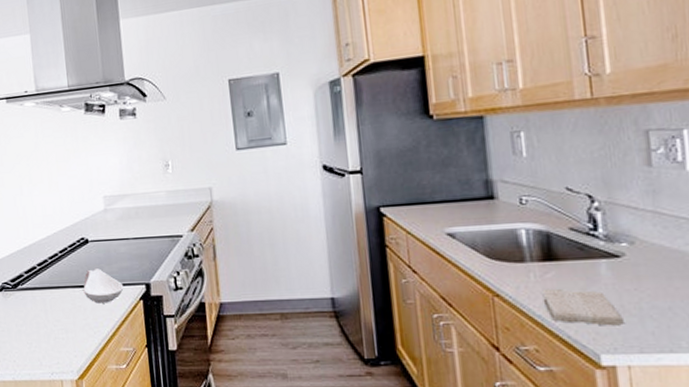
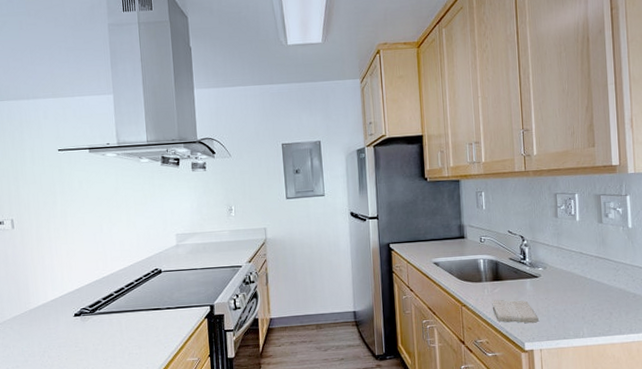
spoon rest: present [83,268,124,304] -> none [156,294,192,323]

